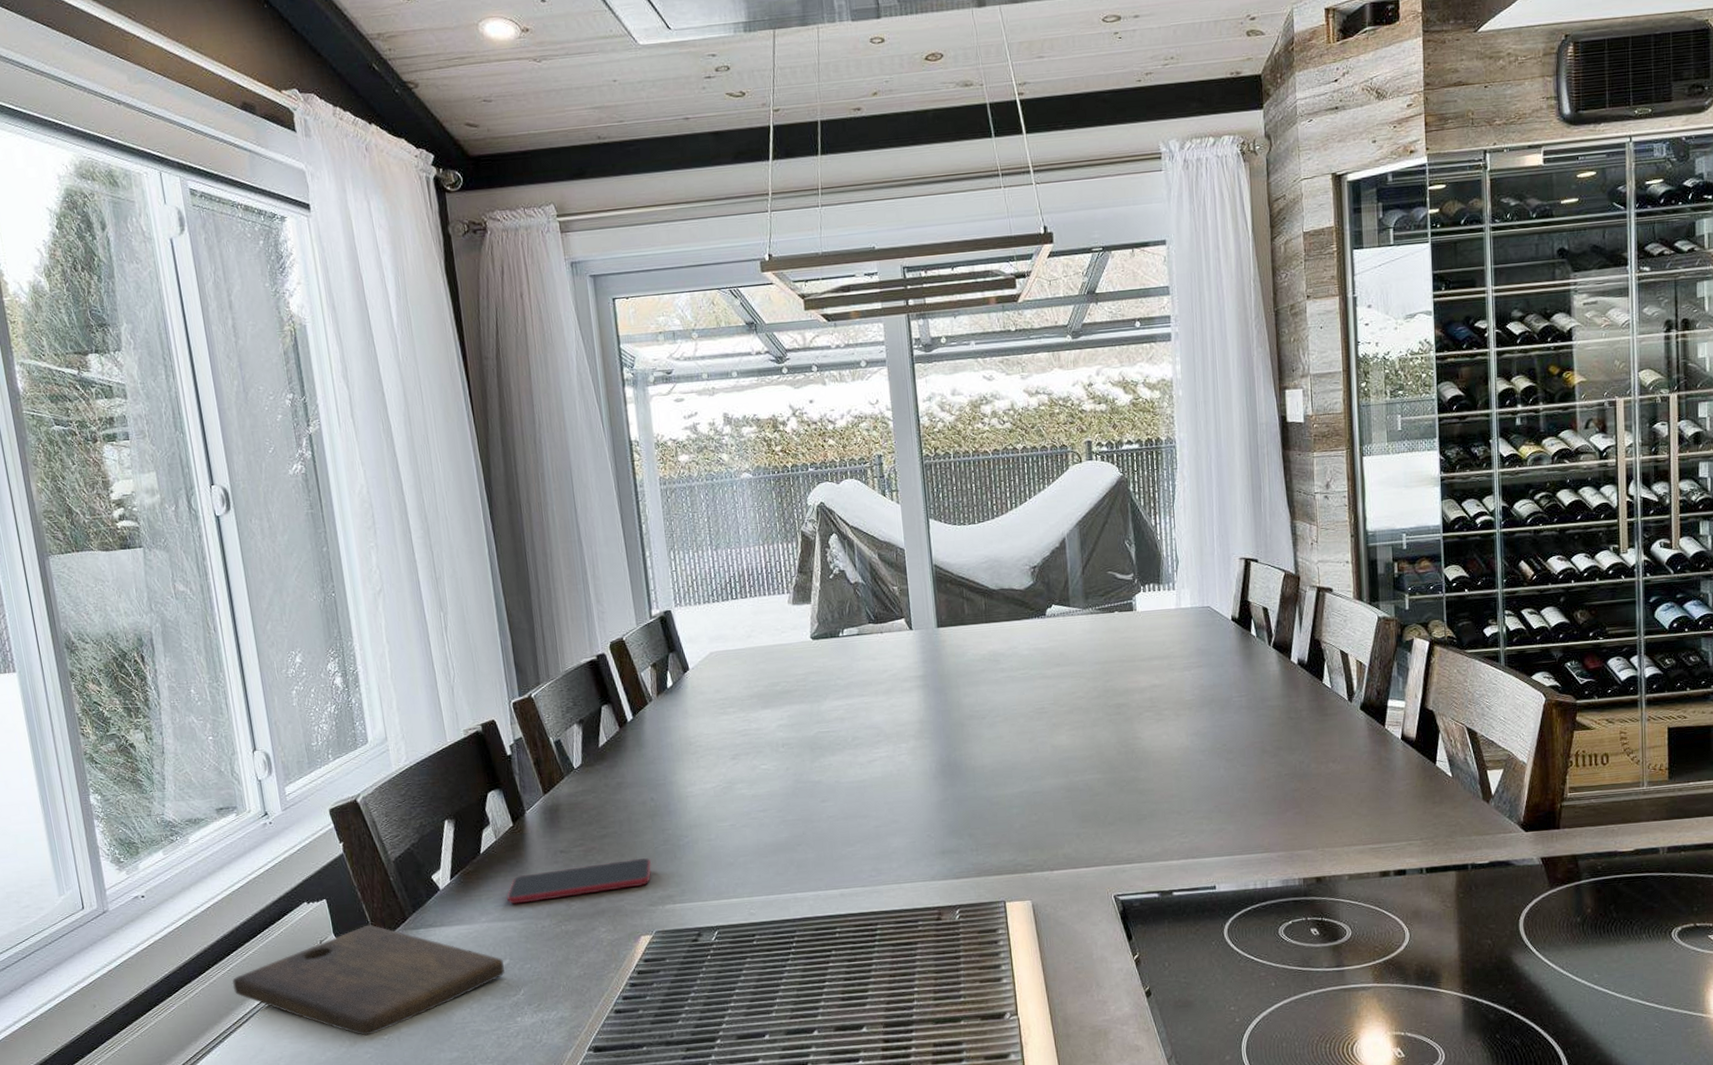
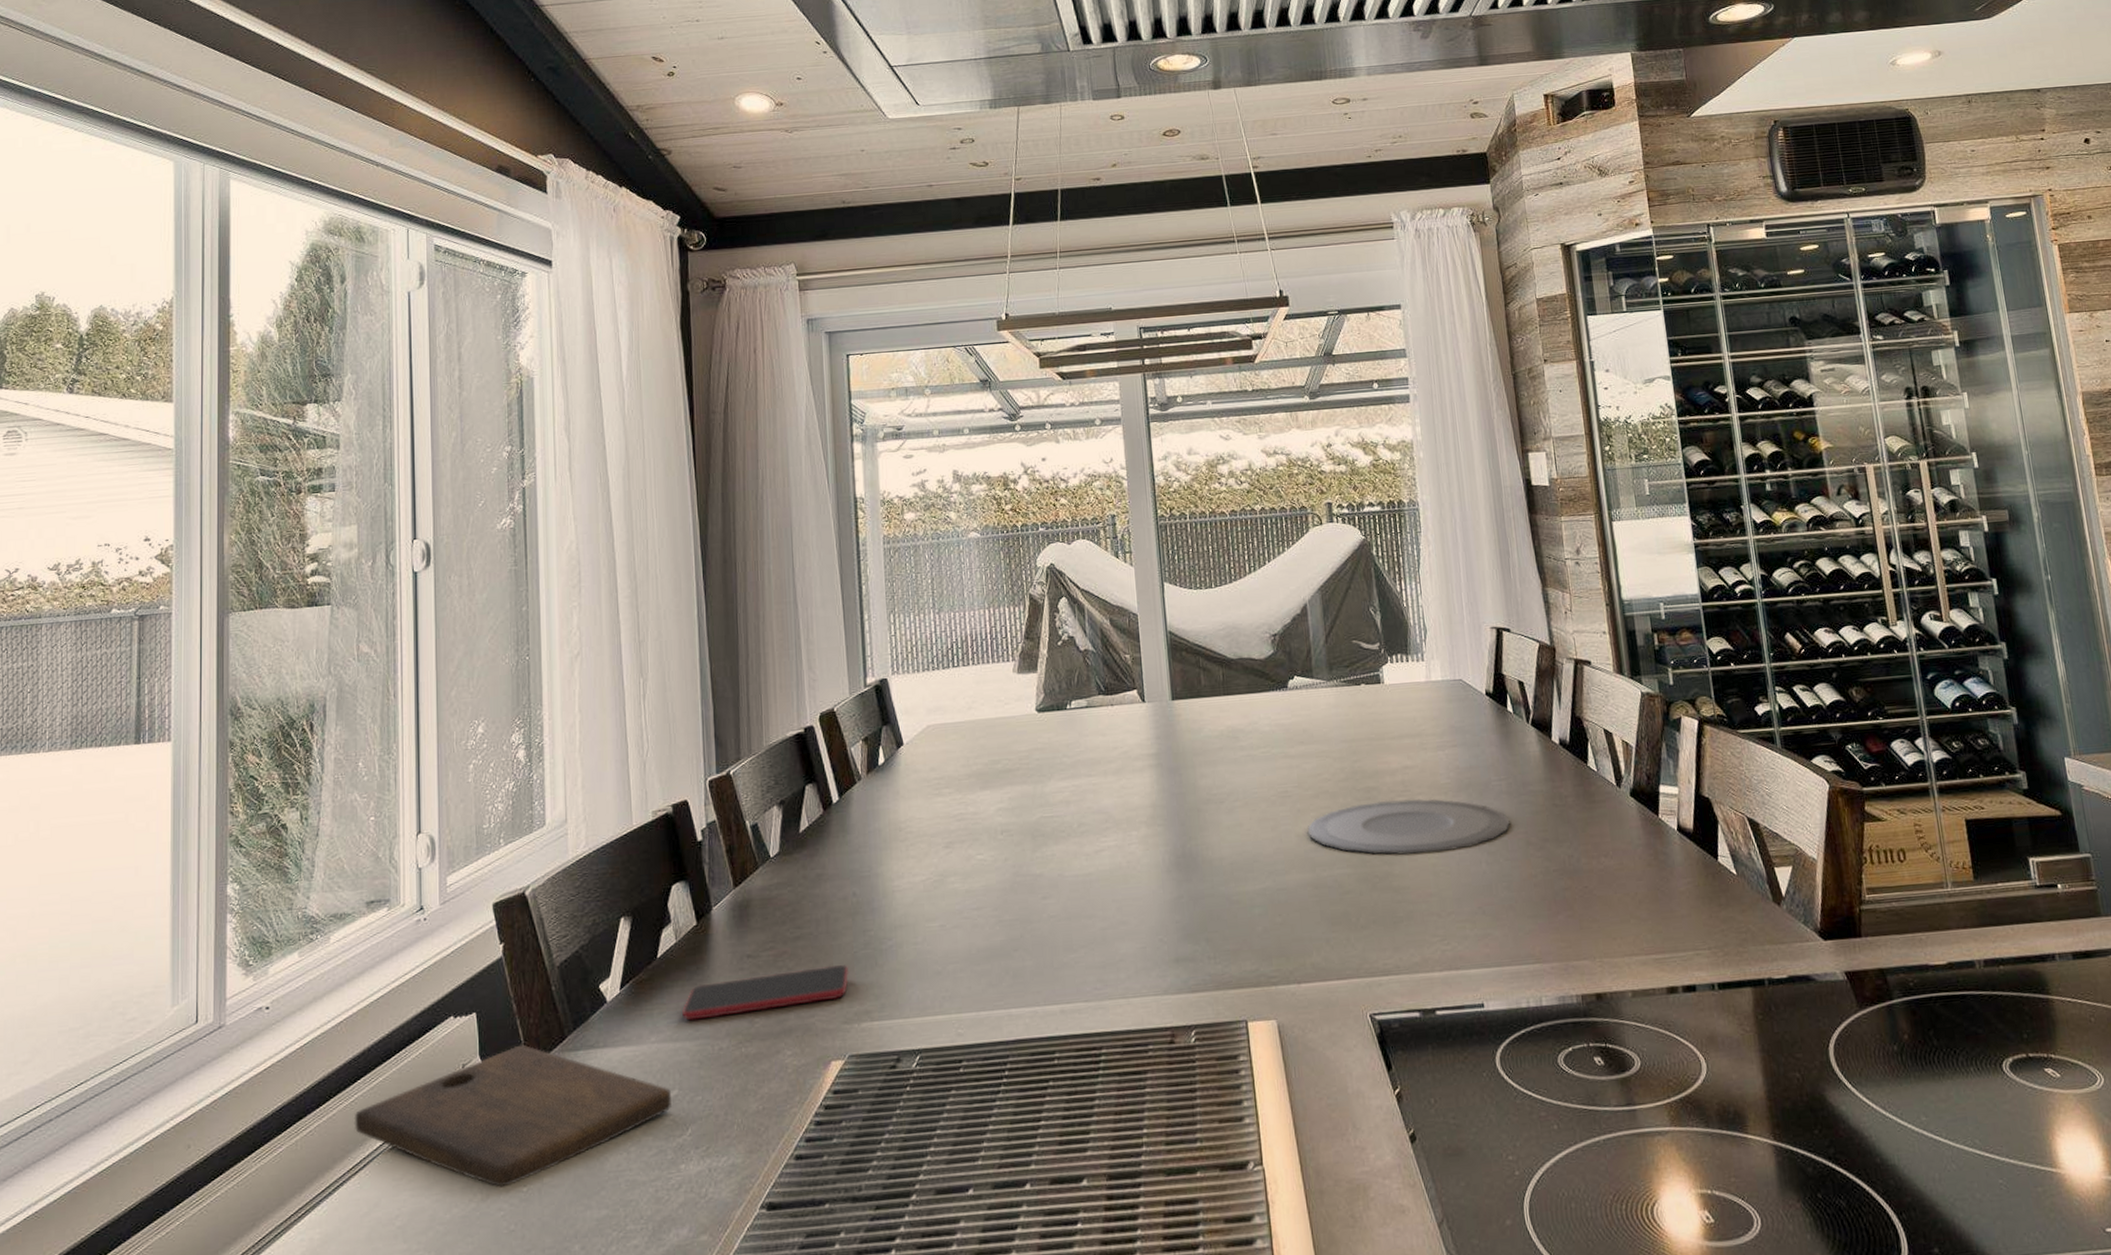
plate: none [1061,713,1248,763] -> present [1307,798,1510,856]

